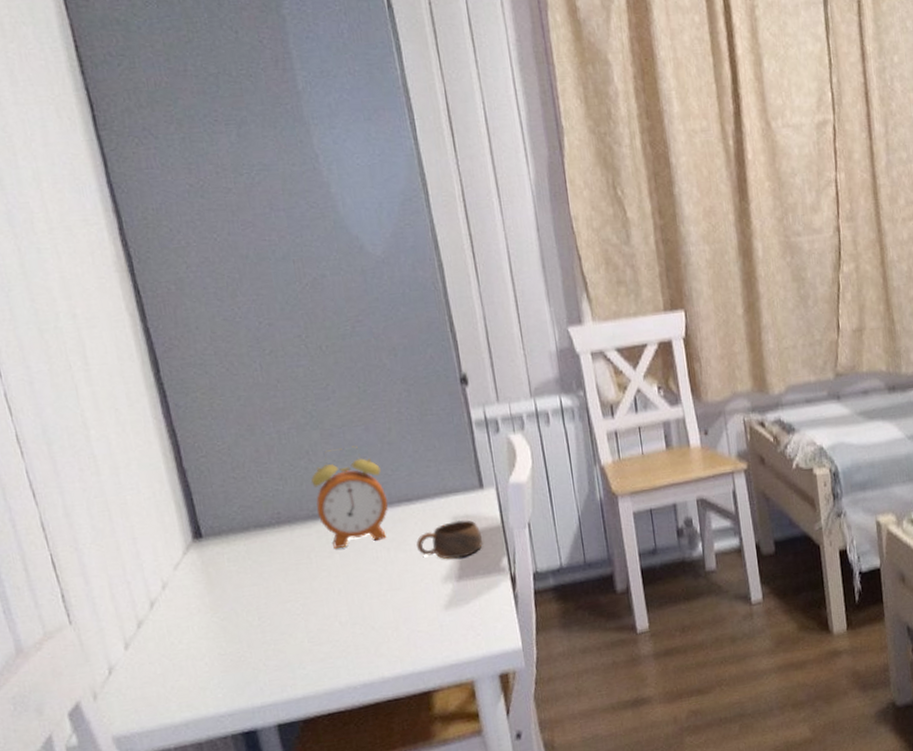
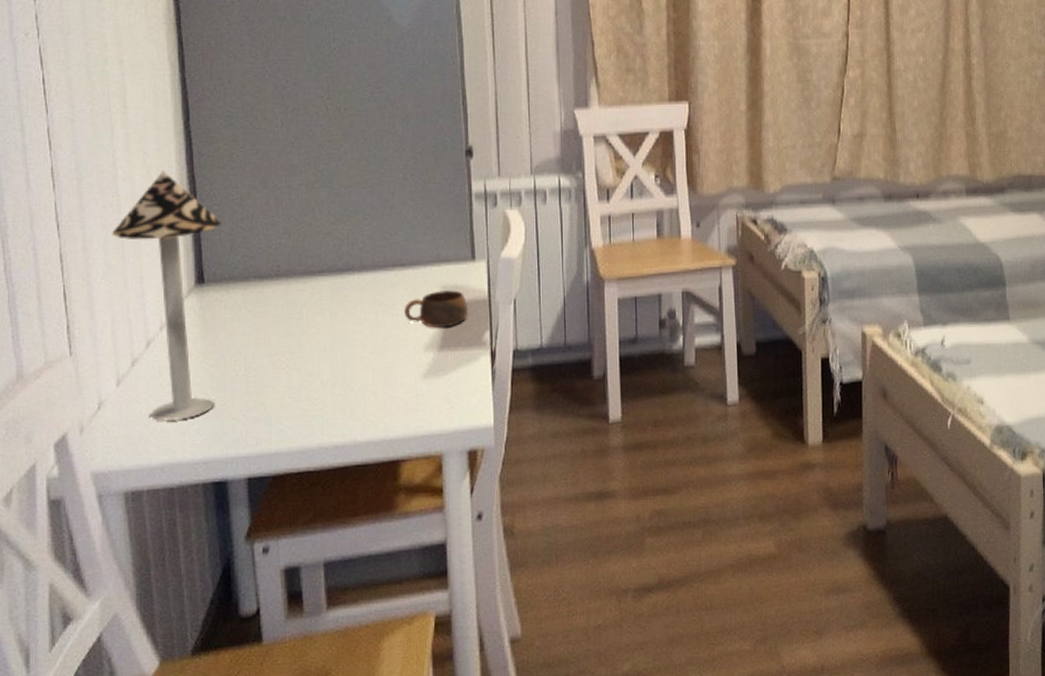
table lamp: none [93,426,233,679] -> present [111,170,222,422]
alarm clock: present [310,445,388,548] -> none [312,207,383,306]

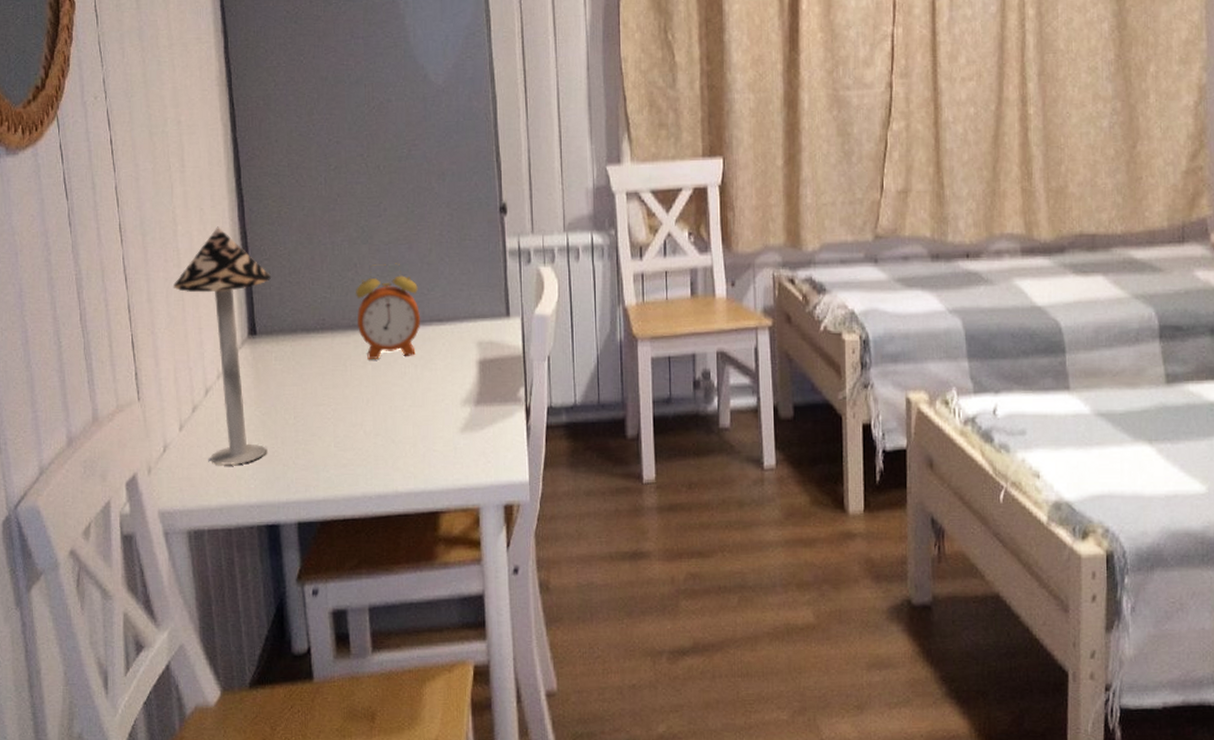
alarm clock: none [312,207,383,306] -> present [355,263,421,359]
cup: present [404,289,467,328] -> none [442,345,503,383]

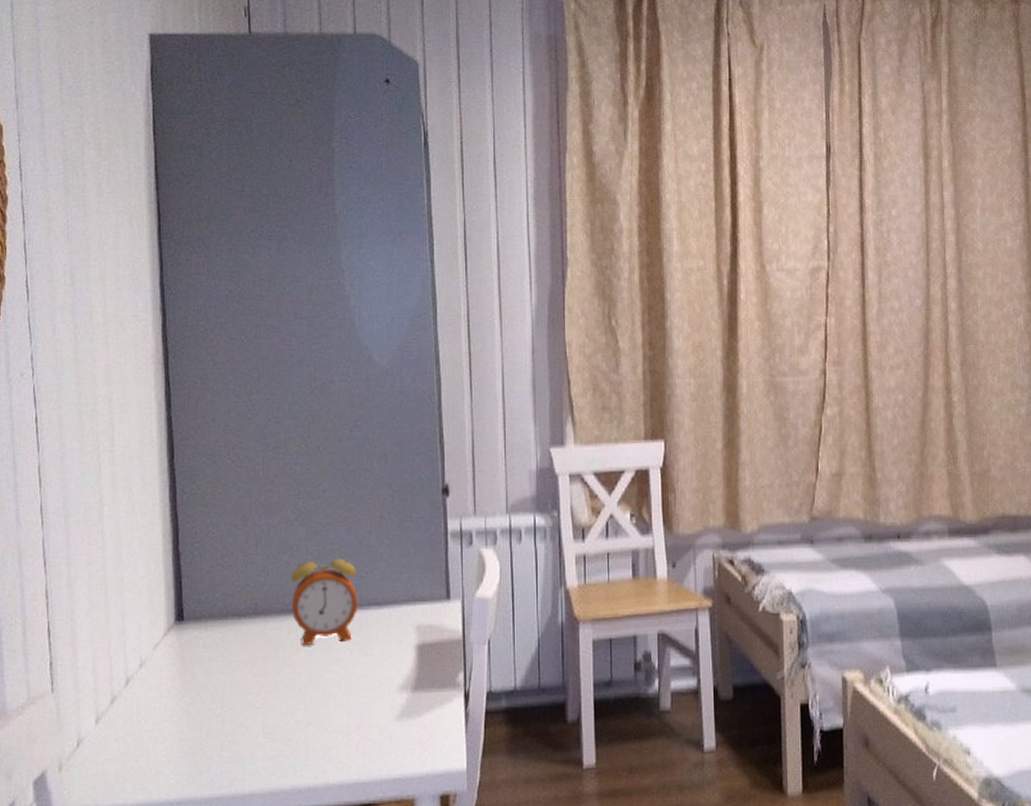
table lamp: present [172,226,272,466] -> none [95,508,203,761]

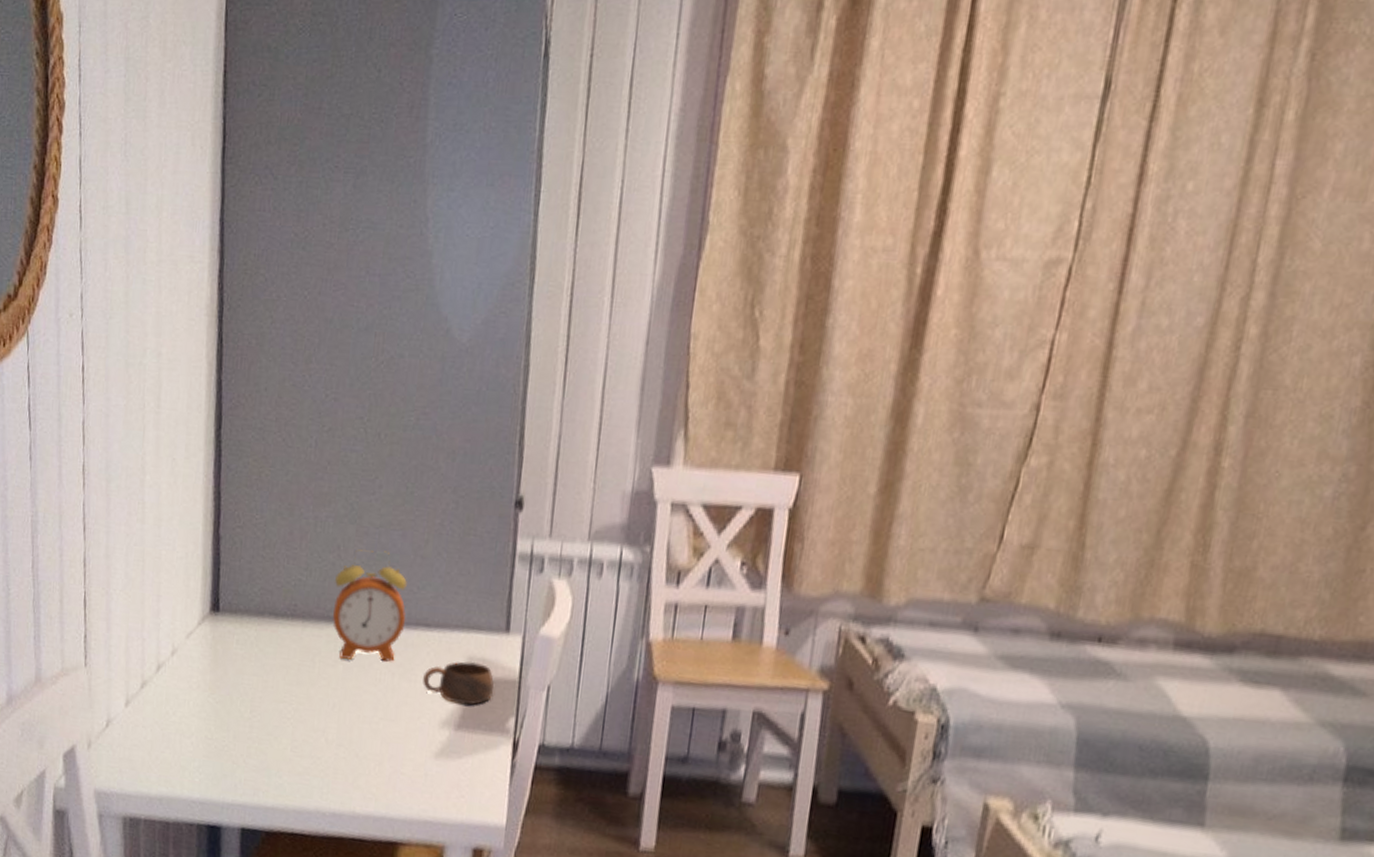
cup: none [379,629,441,668] -> present [423,661,494,705]

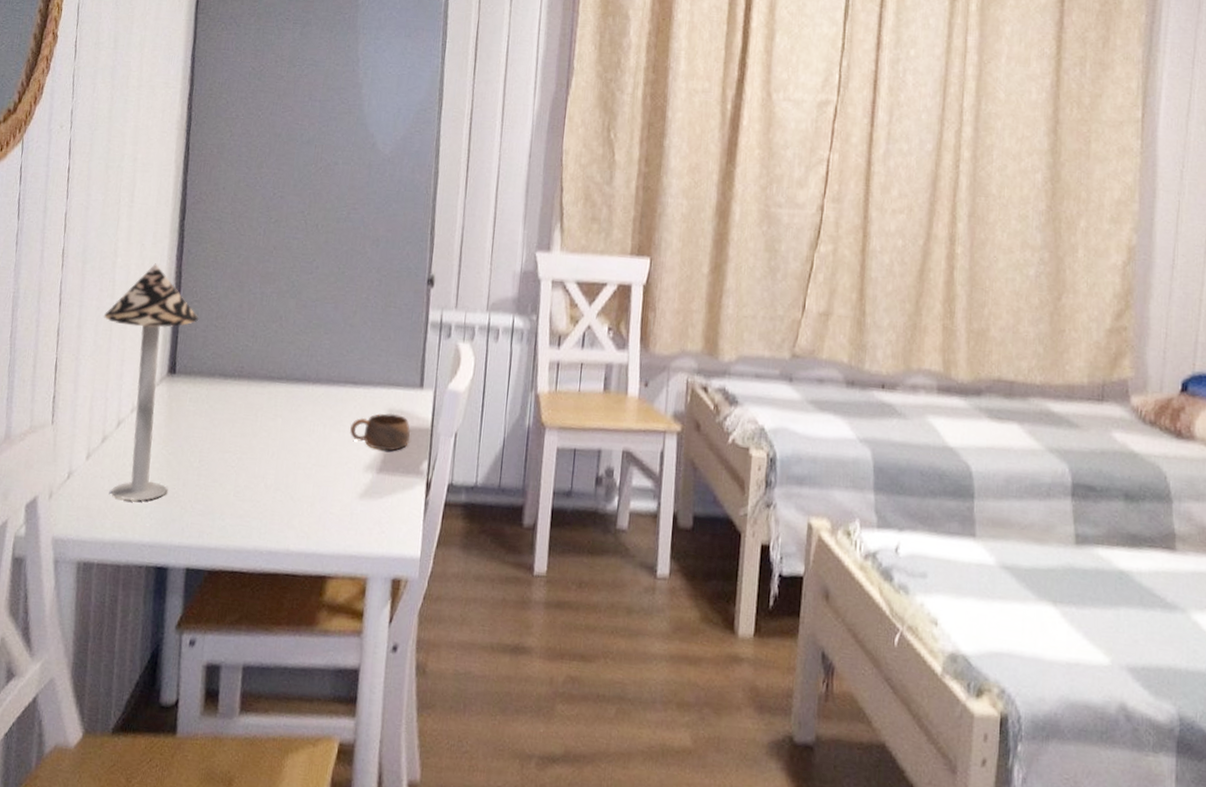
table lamp: none [133,481,243,754] -> present [103,263,199,501]
alarm clock: present [332,549,407,662] -> none [274,319,338,415]

